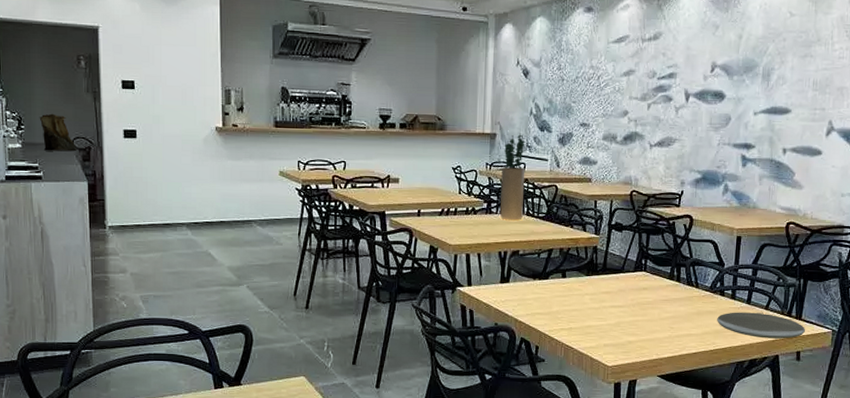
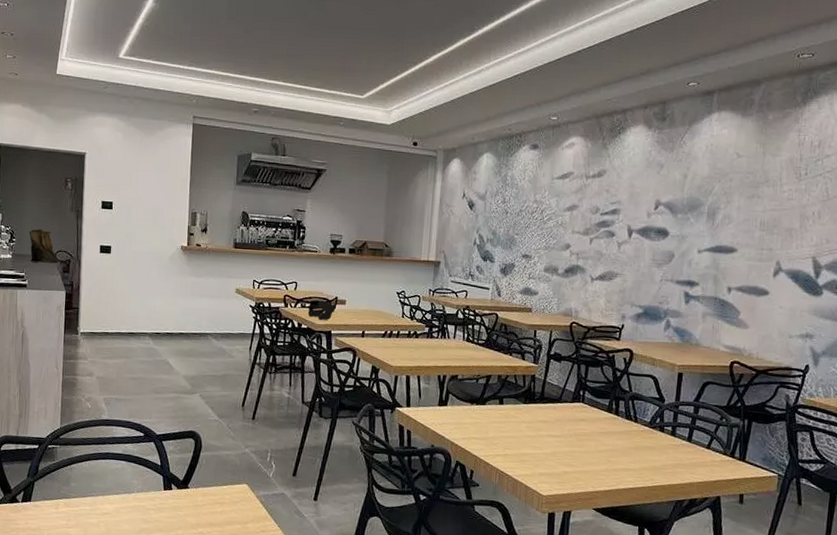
napkin holder: none [359,178,390,201] -> present [307,299,337,321]
vase: present [500,133,525,221] -> none [441,262,468,346]
plate: present [717,312,805,339] -> none [656,449,749,481]

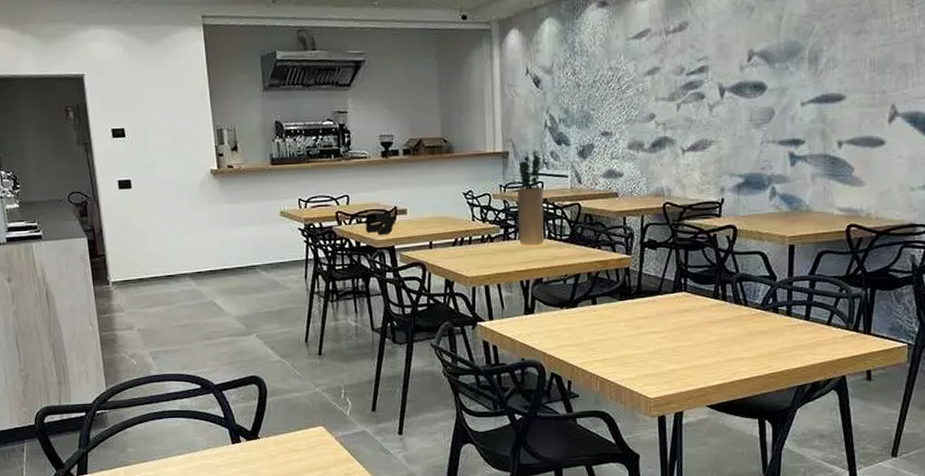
paper bag: present [28,228,59,264] -> none [33,169,74,209]
vase: none [441,262,468,346] -> present [517,149,544,246]

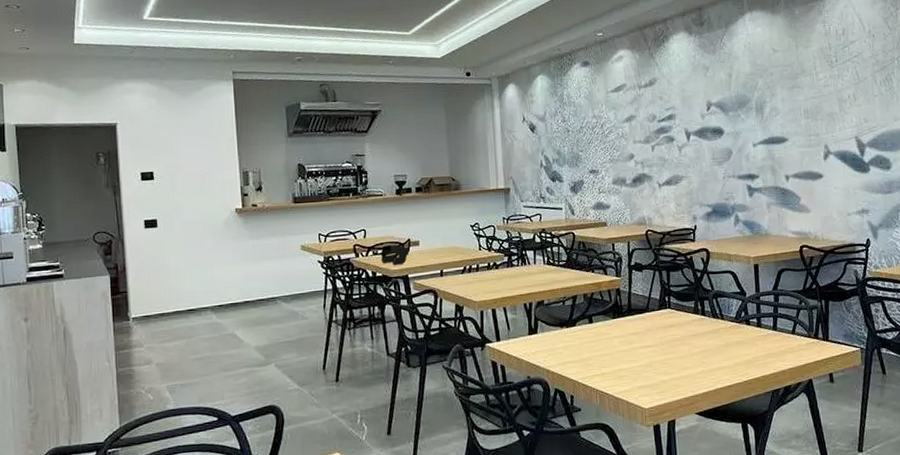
vase: present [517,149,544,246] -> none [519,185,544,272]

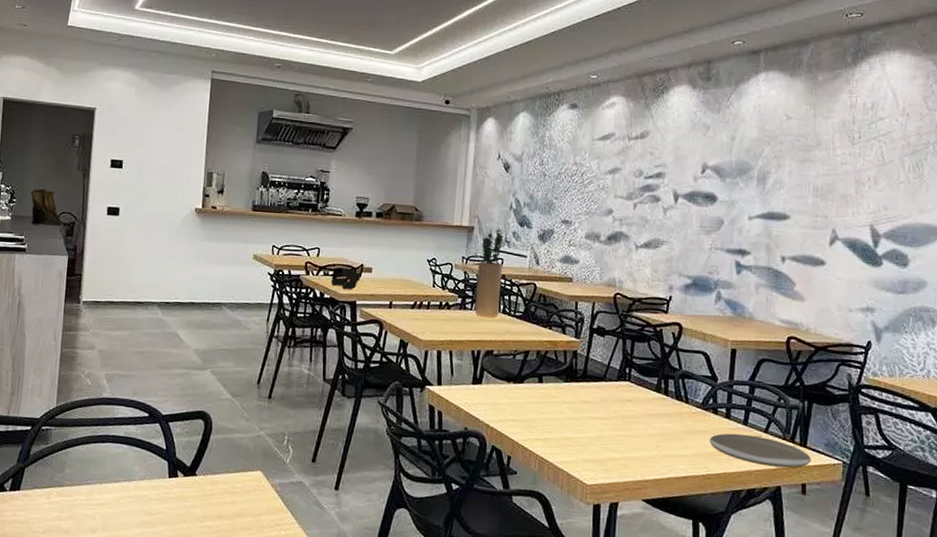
paper bag: none [59,211,99,249] -> present [30,188,63,226]
vase: none [519,185,544,272] -> present [475,227,504,319]
plate: none [746,338,834,364] -> present [709,433,811,469]

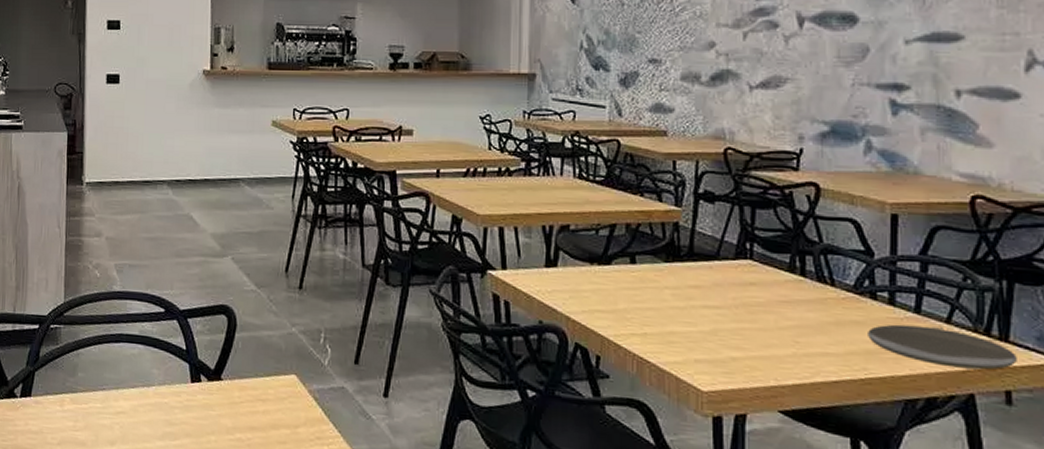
paper bag: present [30,188,63,226] -> none [24,58,59,99]
napkin holder: present [330,267,363,290] -> none [364,130,402,158]
vase: present [475,227,504,319] -> none [543,73,576,186]

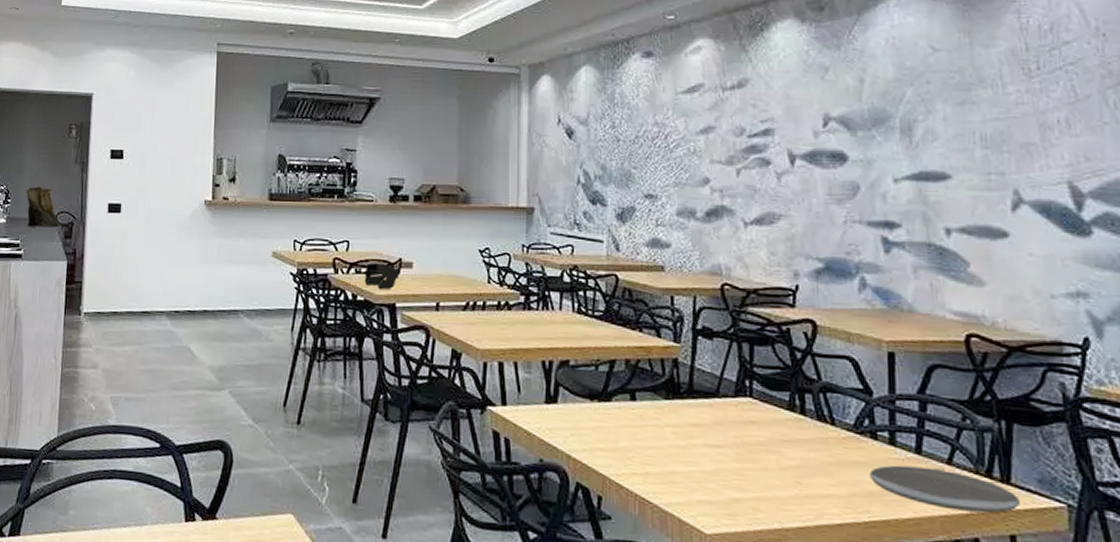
paper bag: none [24,58,59,99] -> present [26,186,60,228]
napkin holder: none [364,130,402,158] -> present [364,262,402,290]

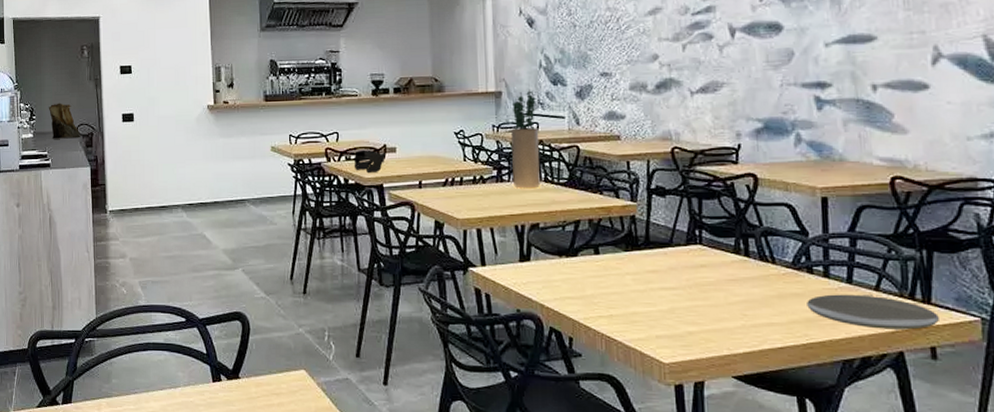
vase: none [542,207,574,320] -> present [511,89,540,189]

